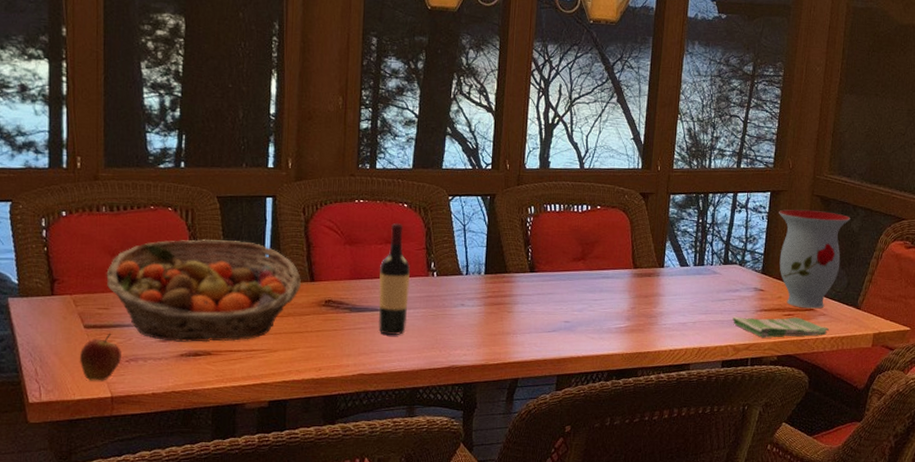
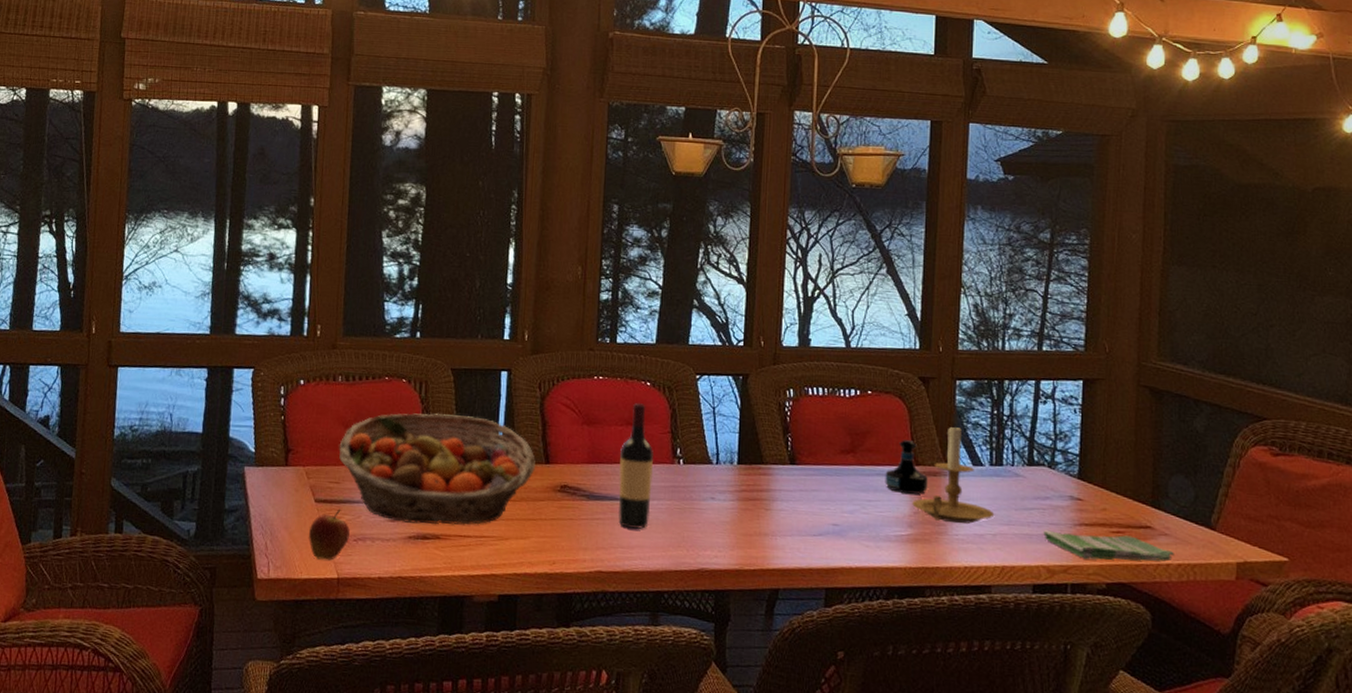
tequila bottle: none [609,247,644,293] -> present [885,440,928,495]
candle holder: none [630,232,696,315] -> present [912,423,995,524]
vase: present [779,209,851,309] -> none [1096,402,1192,527]

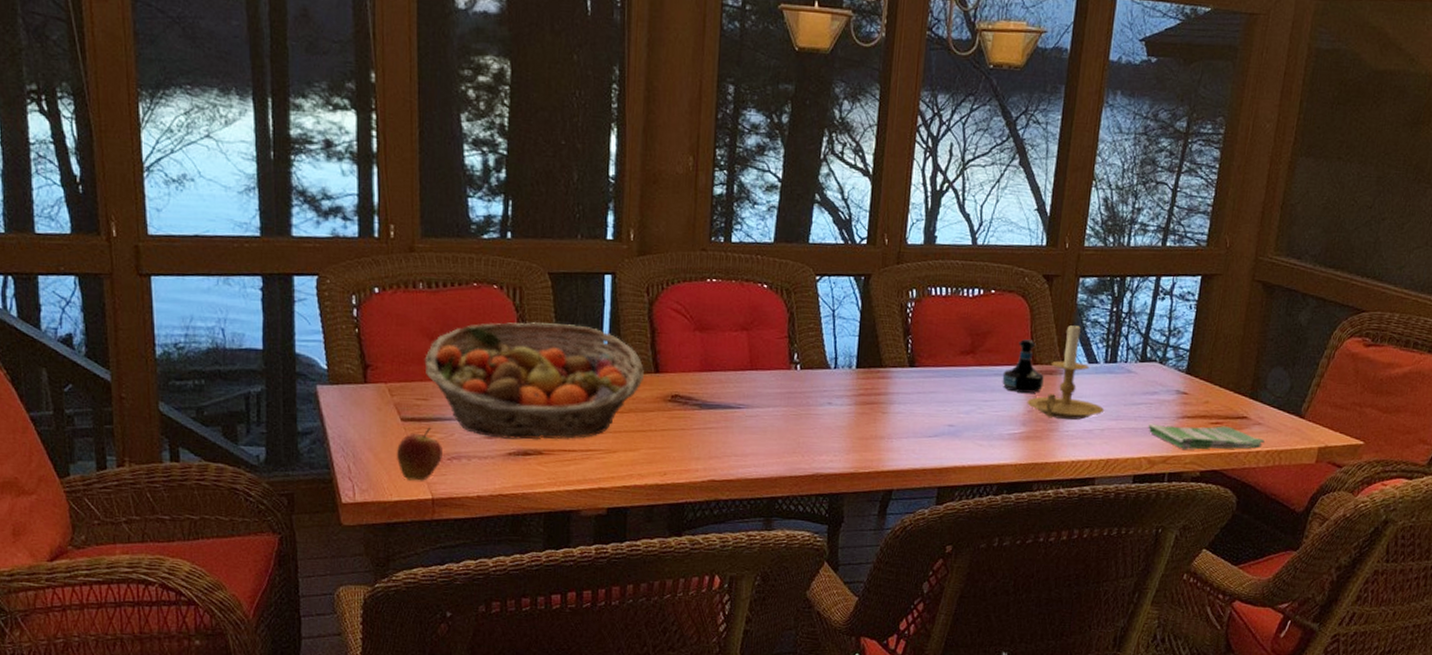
wine bottle: present [617,402,654,529] -> none [731,306,770,437]

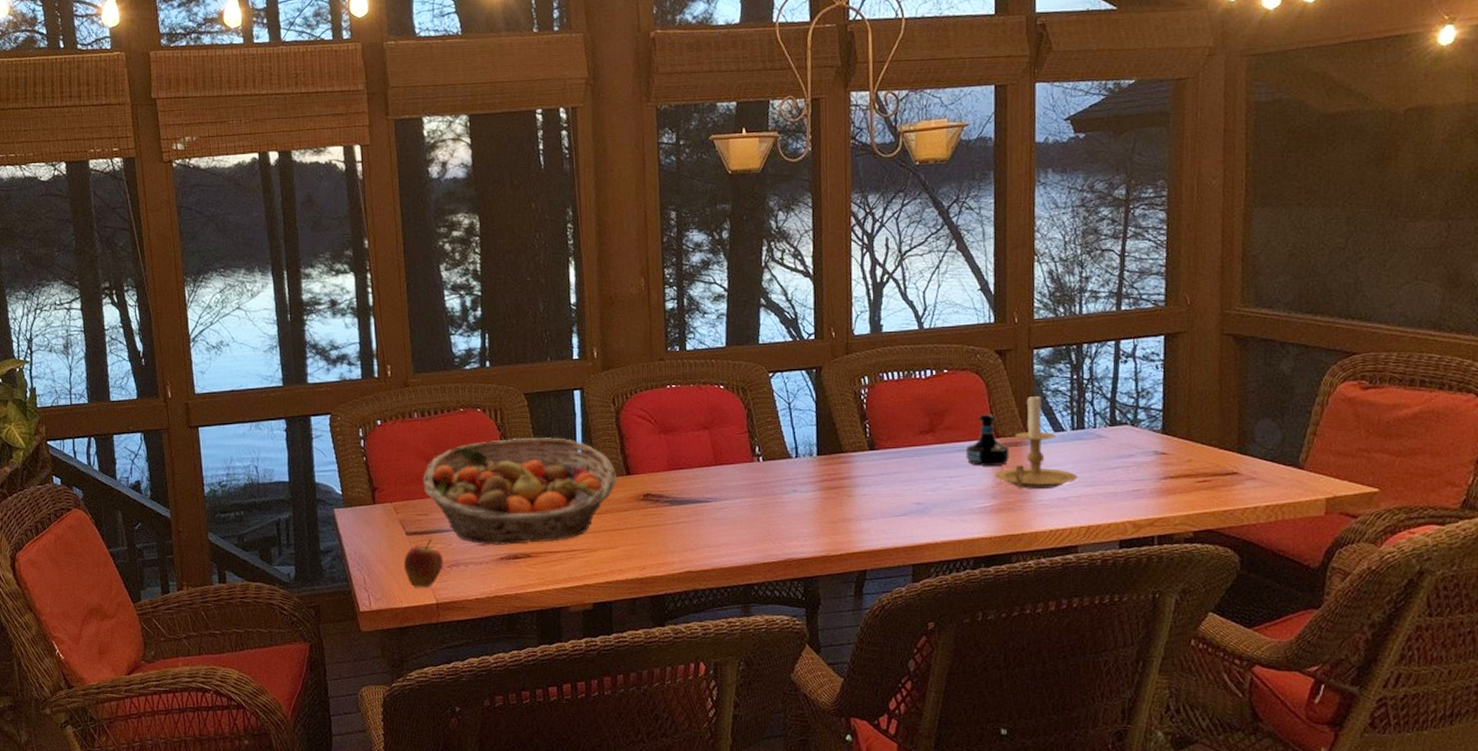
dish towel: present [1148,423,1265,450] -> none [1128,483,1262,510]

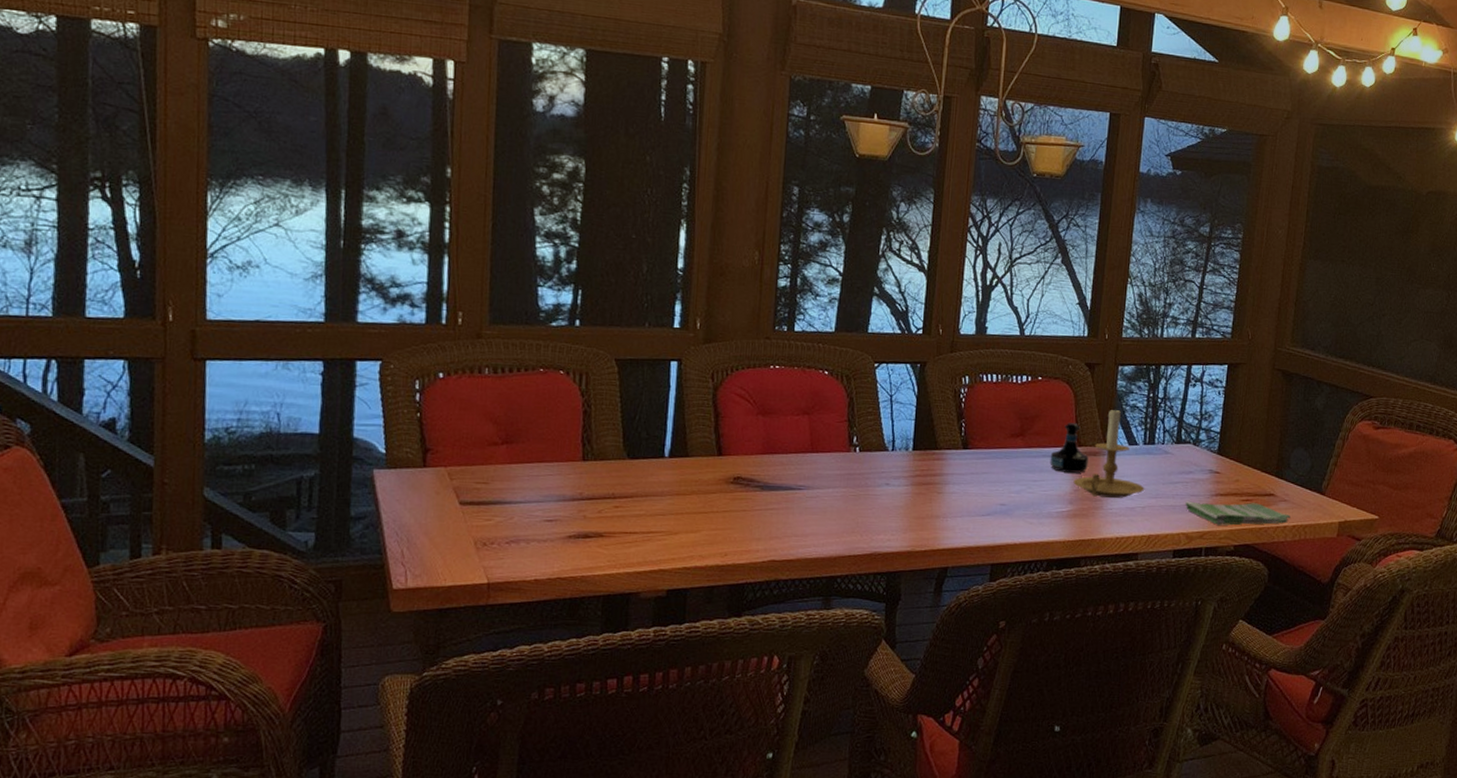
apple: present [404,540,443,588] -> none [453,512,501,565]
fruit basket: present [423,437,617,545] -> none [486,406,707,523]
dish towel: none [1128,483,1262,510] -> present [1185,501,1291,526]

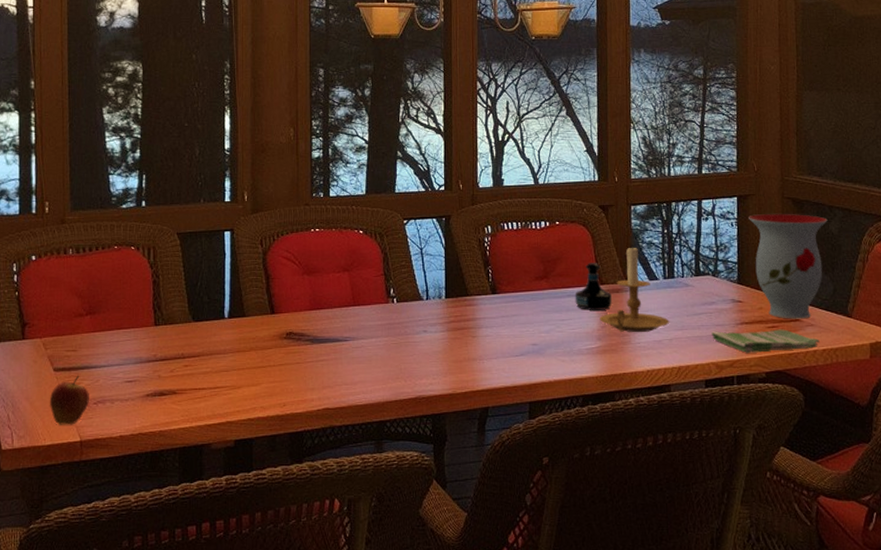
apple: none [453,512,501,565] -> present [50,376,89,425]
vase: none [1236,384,1314,494] -> present [749,214,828,319]

